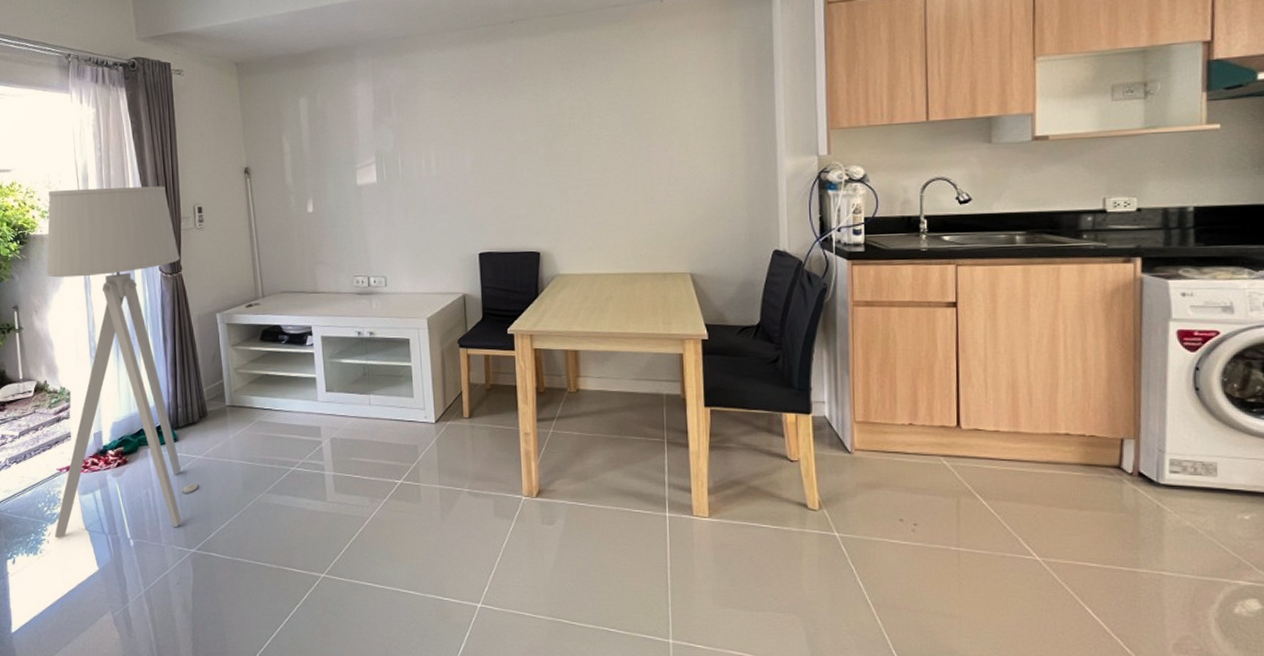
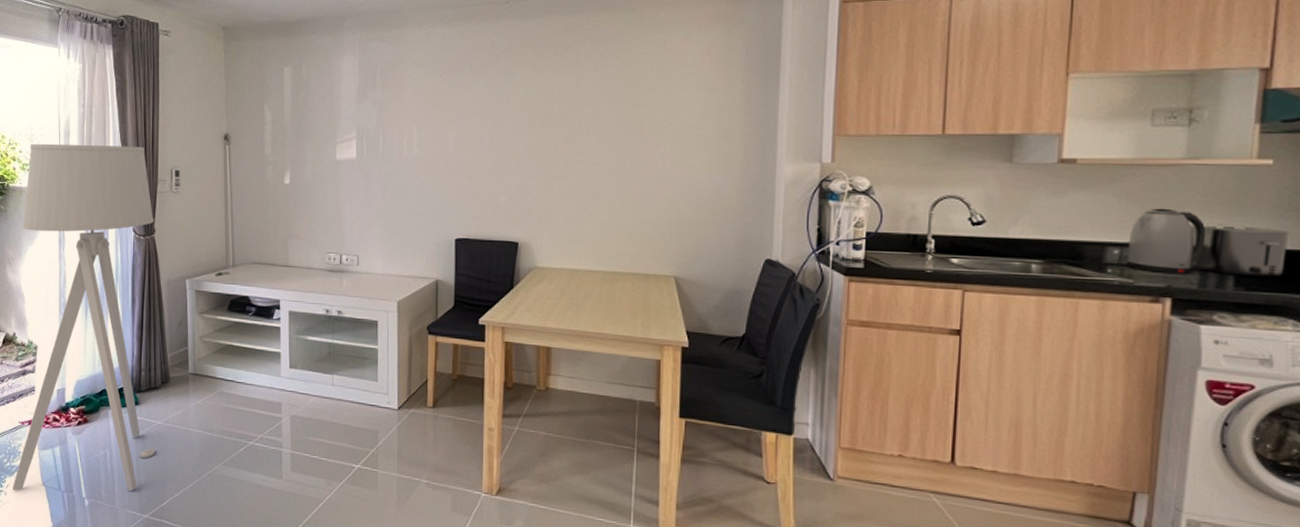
kettle: none [1098,175,1168,236] -> present [1125,208,1207,275]
toaster: none [1152,185,1239,233] -> present [1189,223,1289,277]

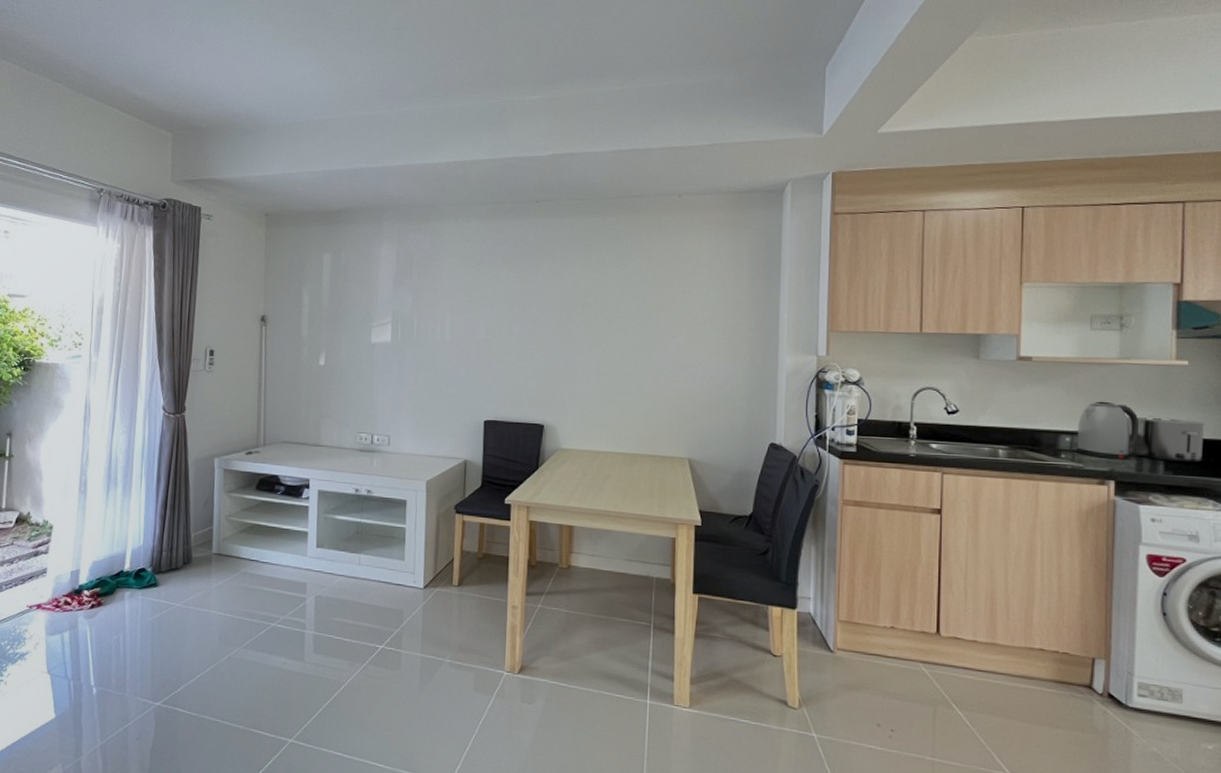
floor lamp: present [13,143,156,492] -> none [14,319,185,680]

